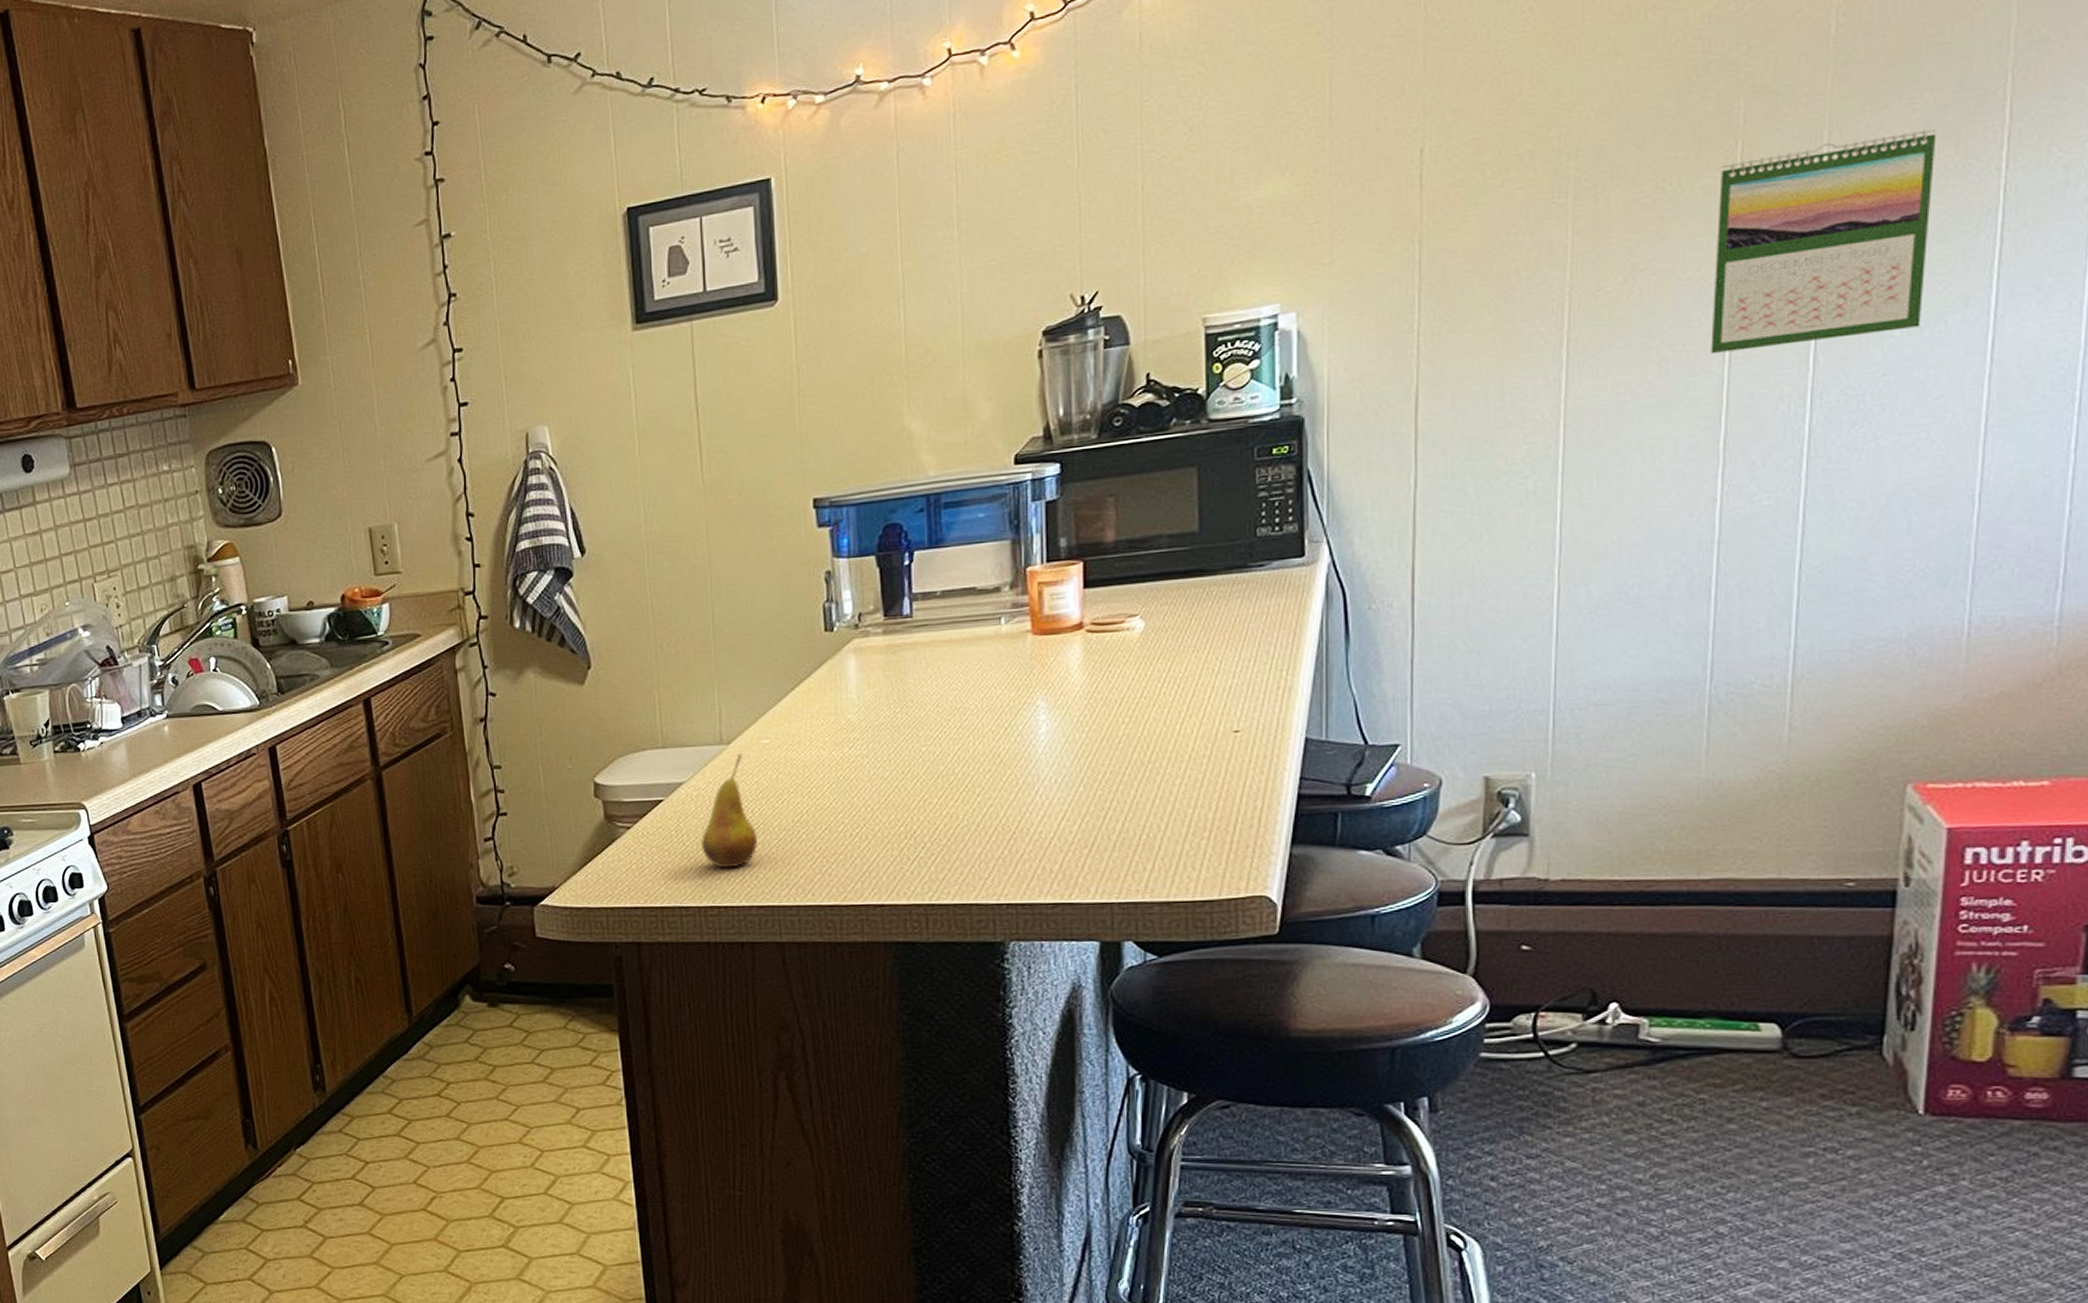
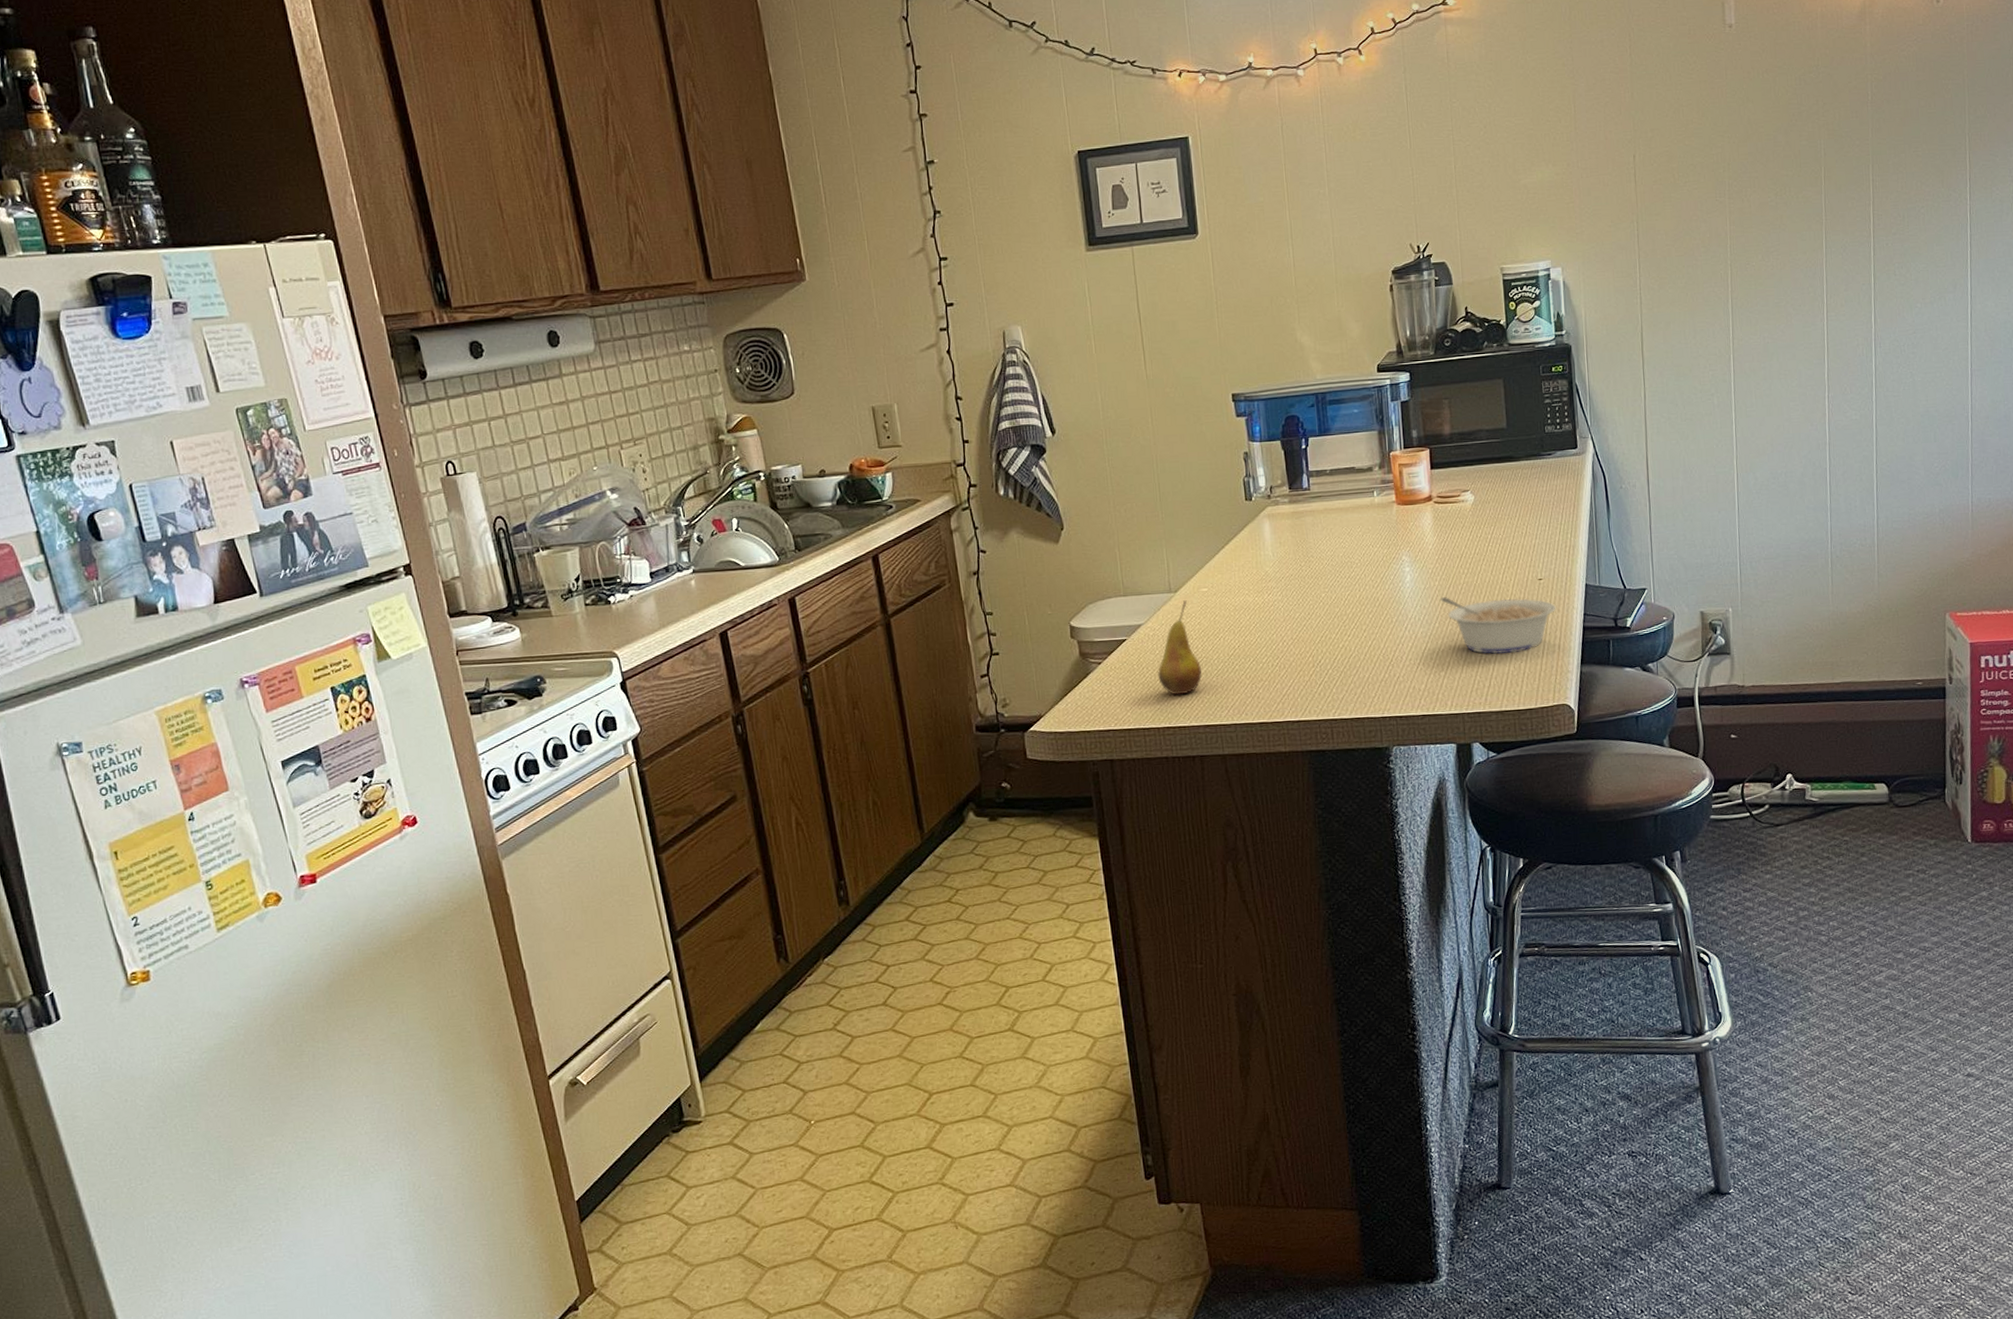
legume: none [1088,753,1258,829] -> present [1440,597,1556,655]
calendar: present [1711,128,1937,353] -> none [1813,169,1932,312]

